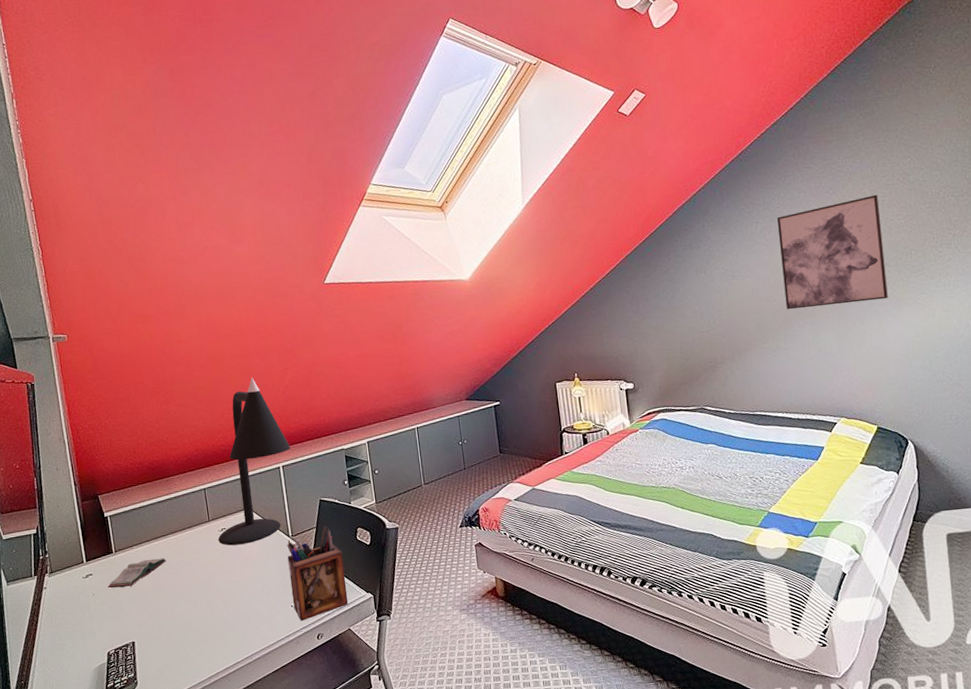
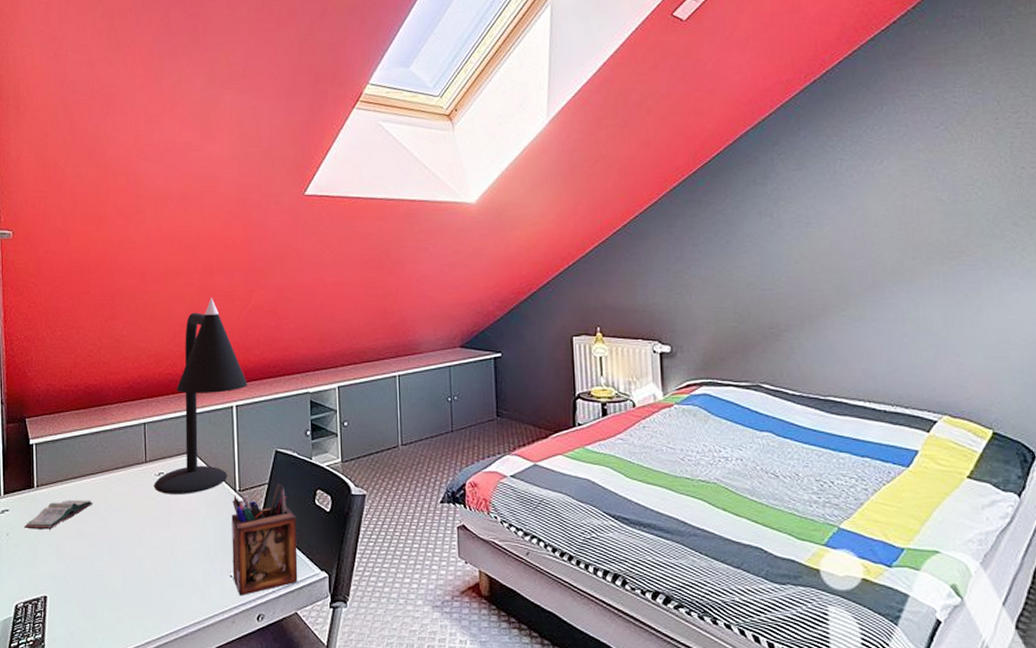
wall art: present [777,194,888,310] -> none [869,134,1014,271]

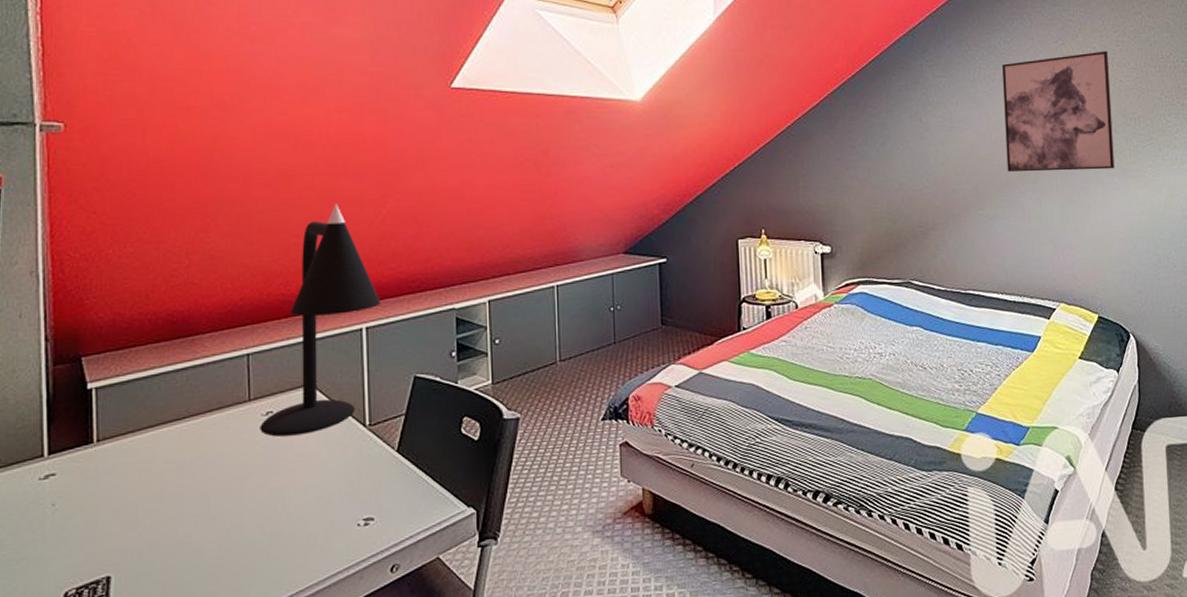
book: present [24,500,93,530] -> none [78,452,177,496]
desk organizer: present [231,483,298,597] -> none [359,413,441,547]
wall art: none [869,134,1014,271] -> present [1002,50,1115,173]

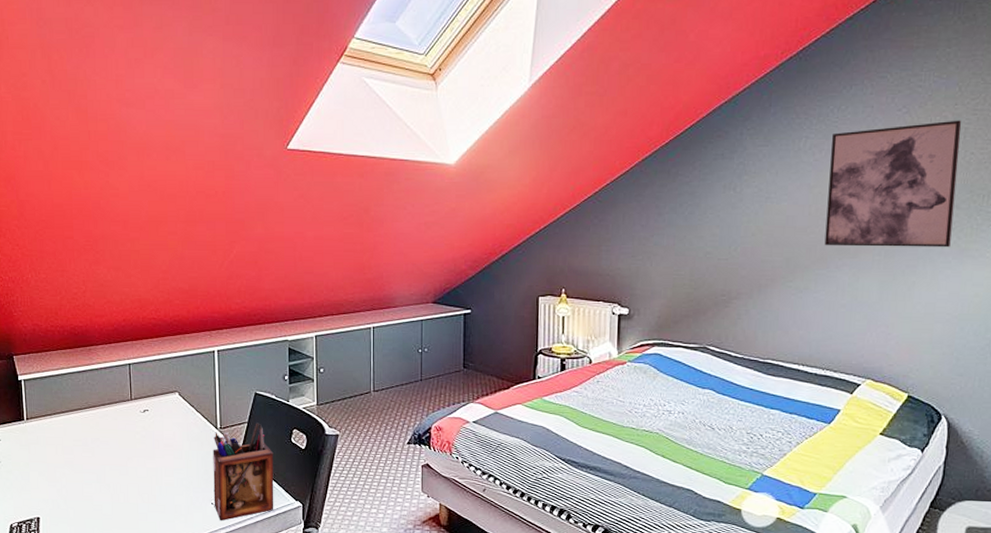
desk lamp: present [260,204,382,437] -> none [139,247,230,430]
desk organizer: none [359,413,441,547] -> present [213,423,274,521]

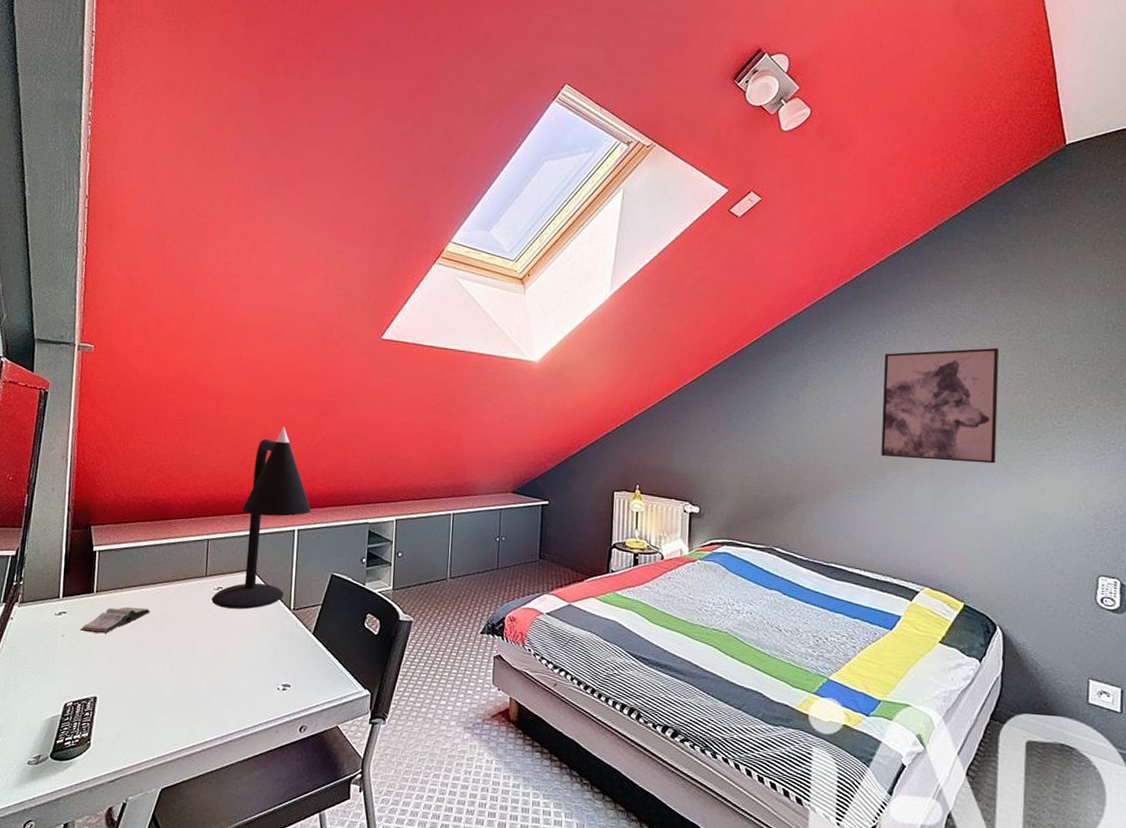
book: none [15,432,82,459] -> present [80,606,151,634]
desk lamp: none [139,247,230,430] -> present [212,426,312,610]
desk organizer: present [213,423,274,521] -> none [280,605,346,708]

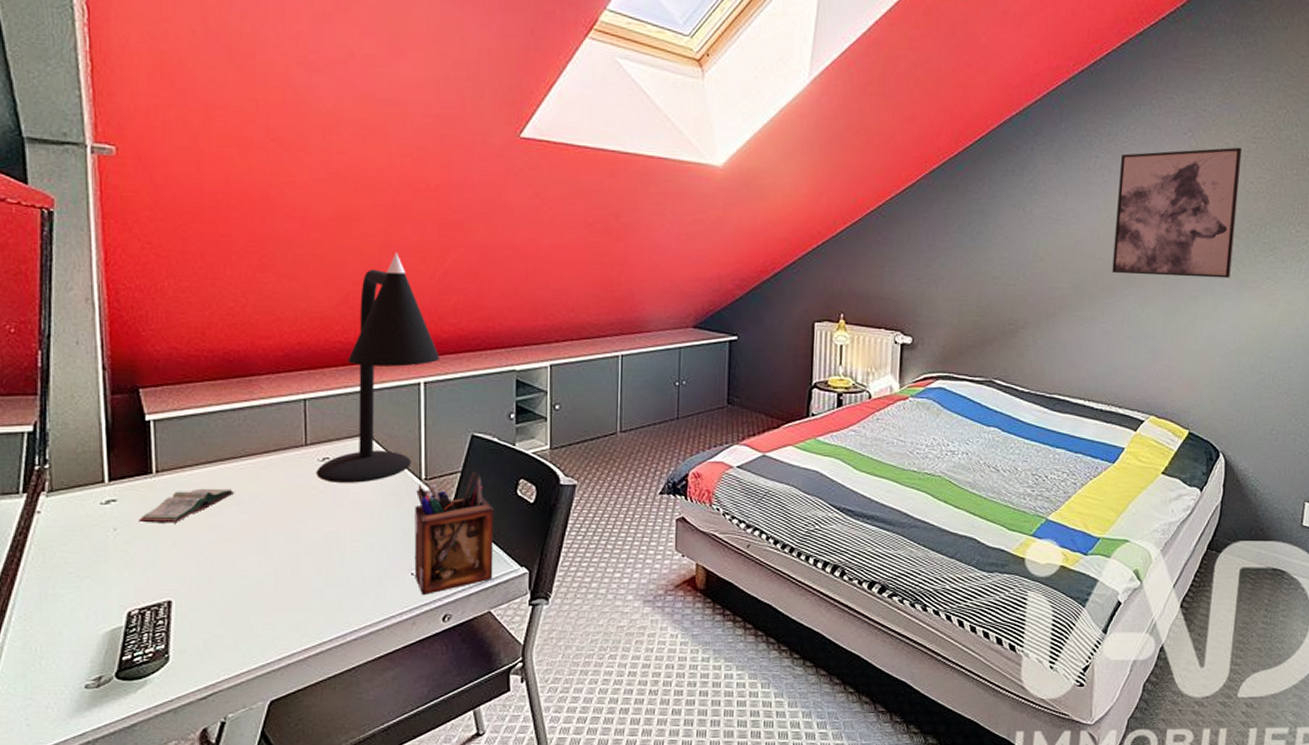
desk organizer: none [280,605,346,708] -> present [414,472,494,596]

